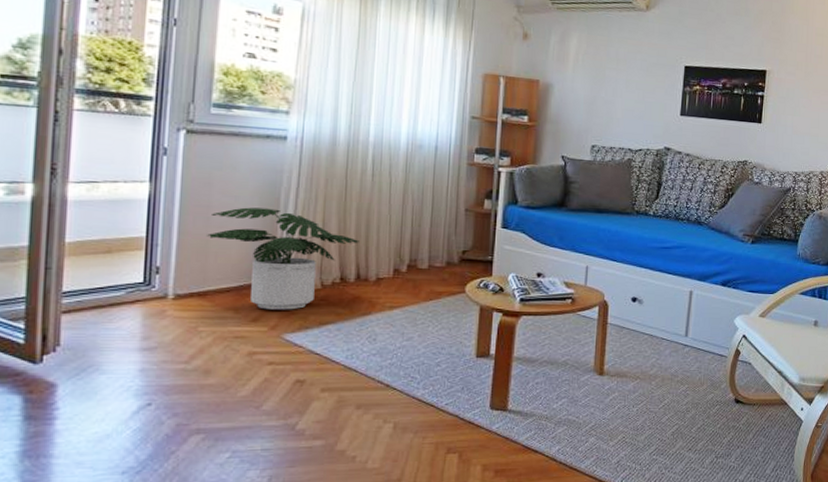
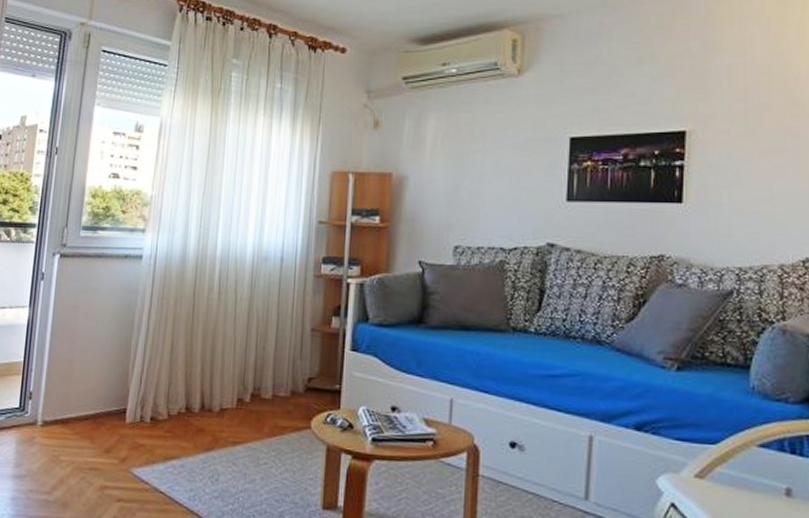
potted plant: present [207,207,359,310] -> none [72,330,205,442]

